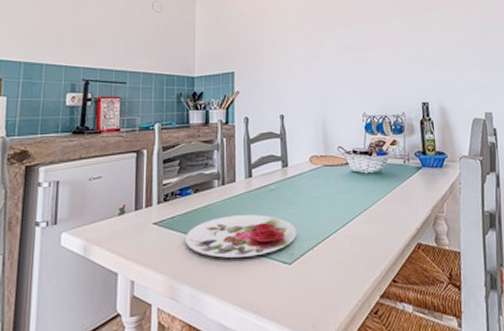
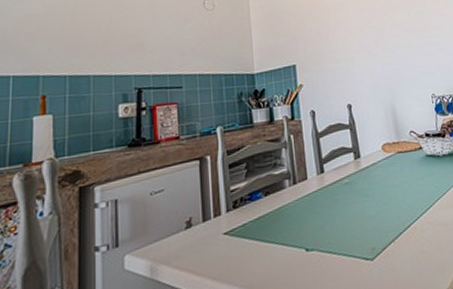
plate: present [184,214,298,258] -> none [258,210,377,262]

